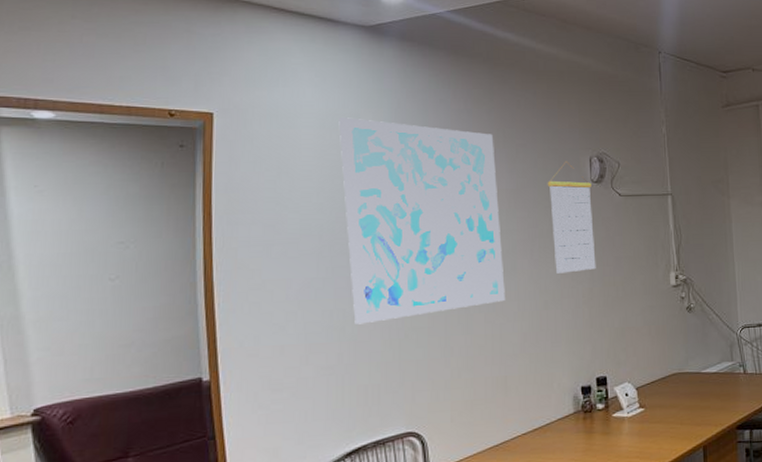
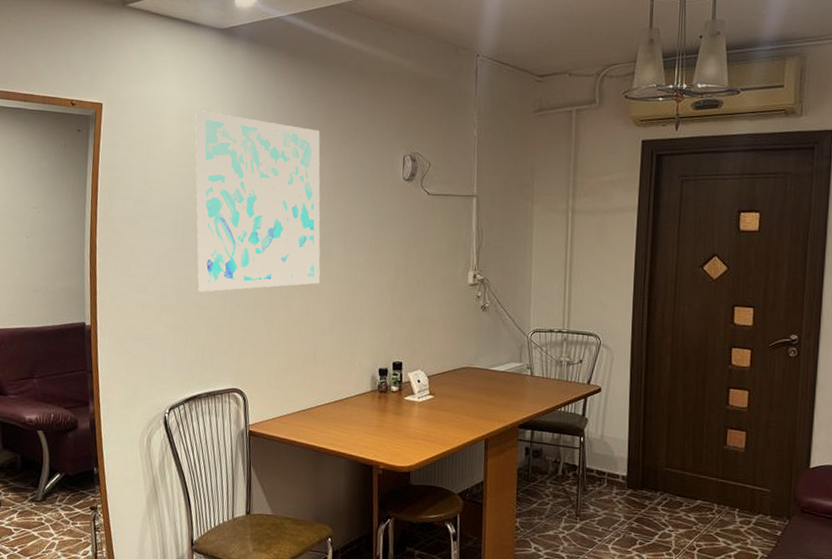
calendar: present [547,162,596,274] -> none [363,159,403,264]

